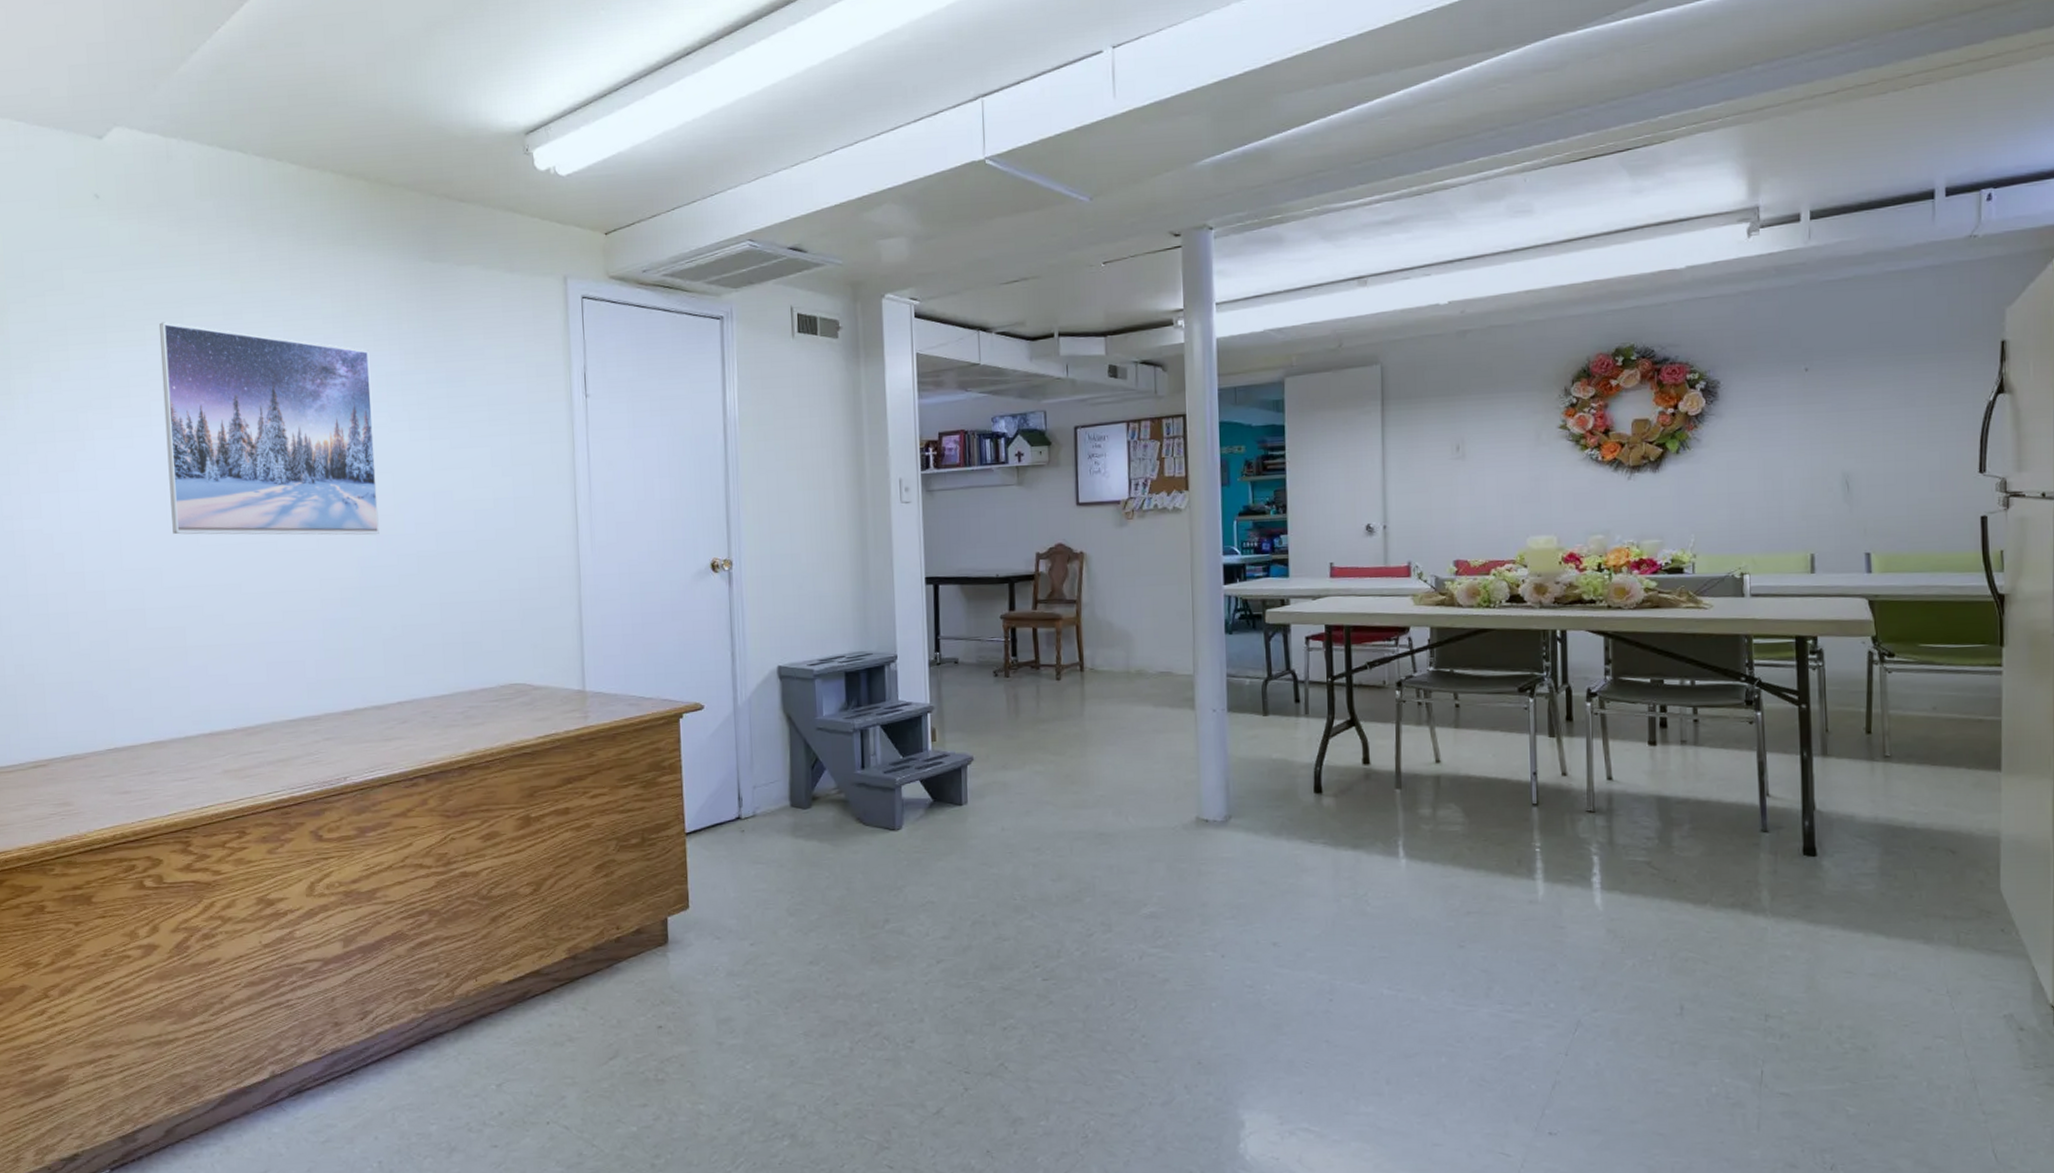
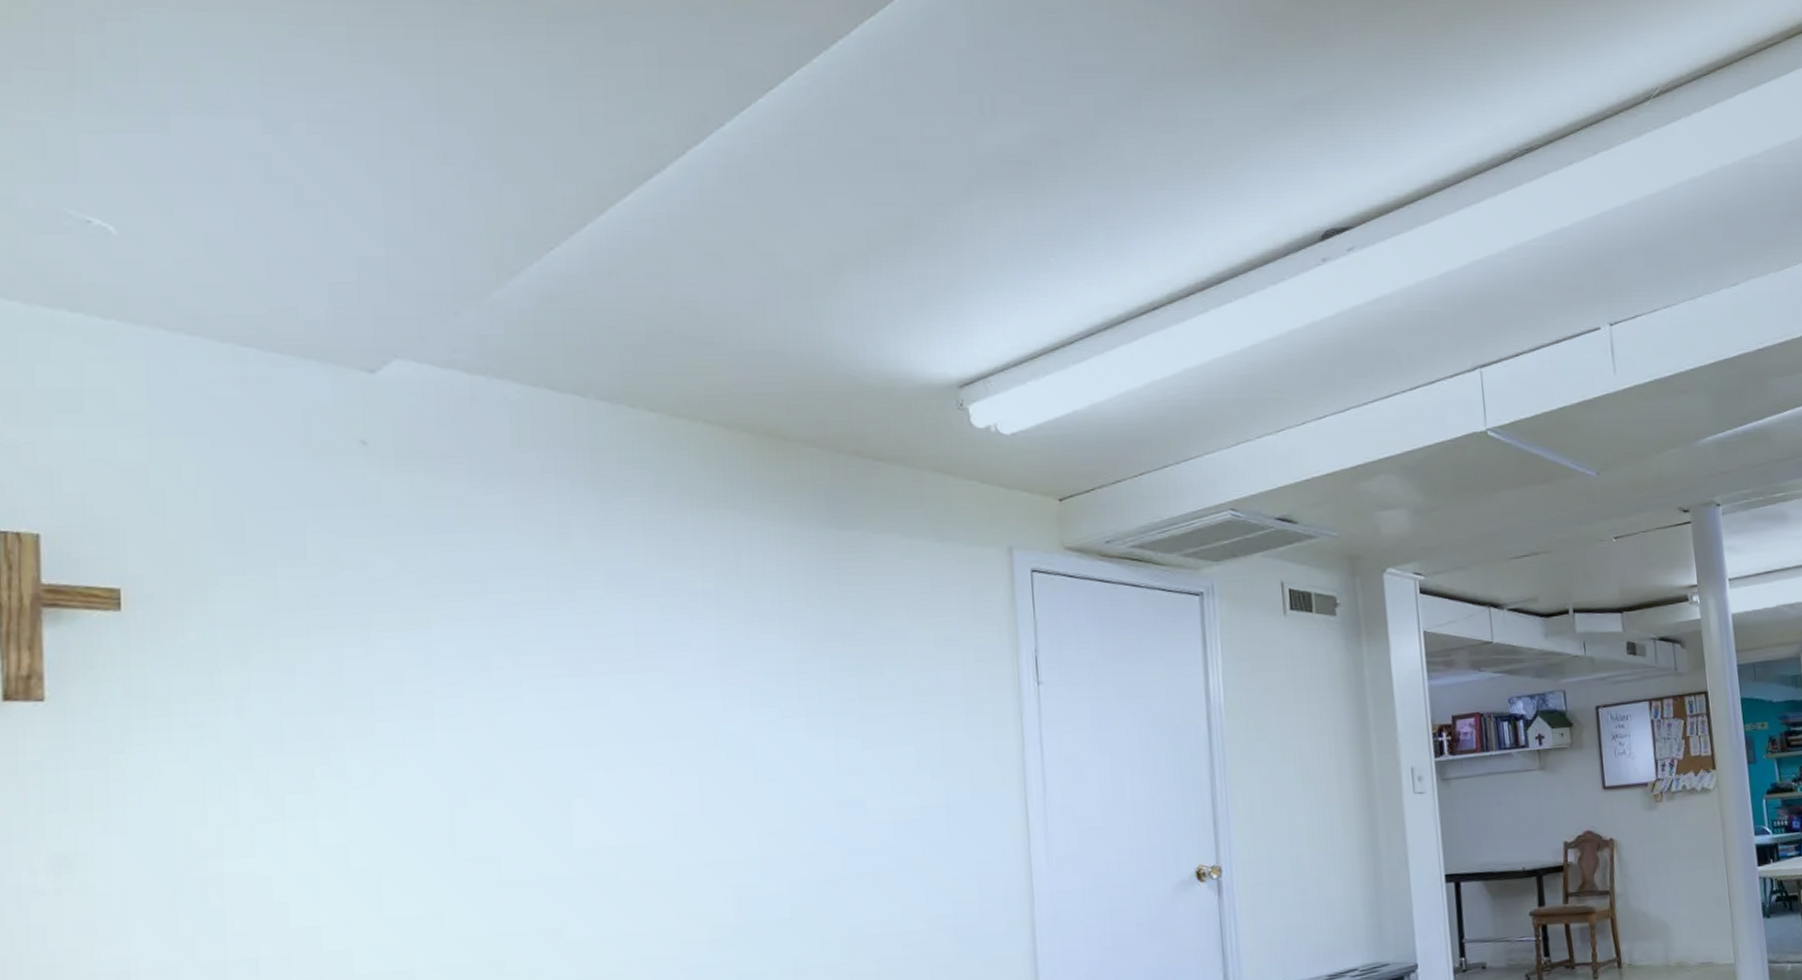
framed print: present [159,322,379,535] -> none [451,599,764,870]

